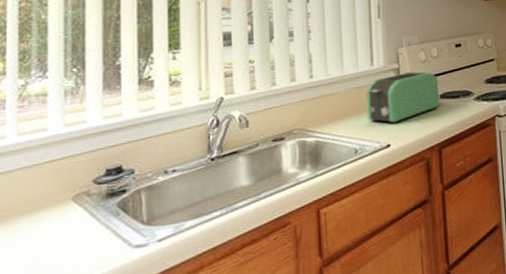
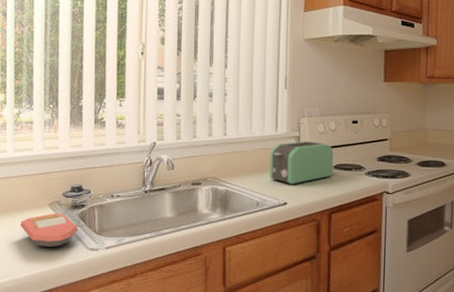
toy boat: none [26,206,117,258] -> present [20,213,78,247]

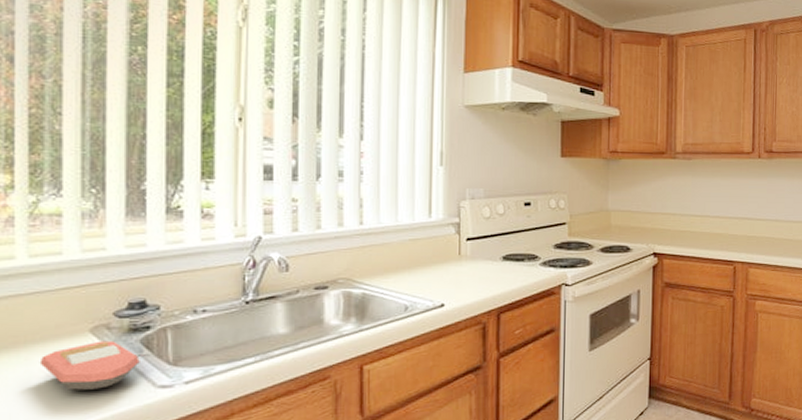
toaster: present [269,141,333,185] -> none [421,229,502,282]

